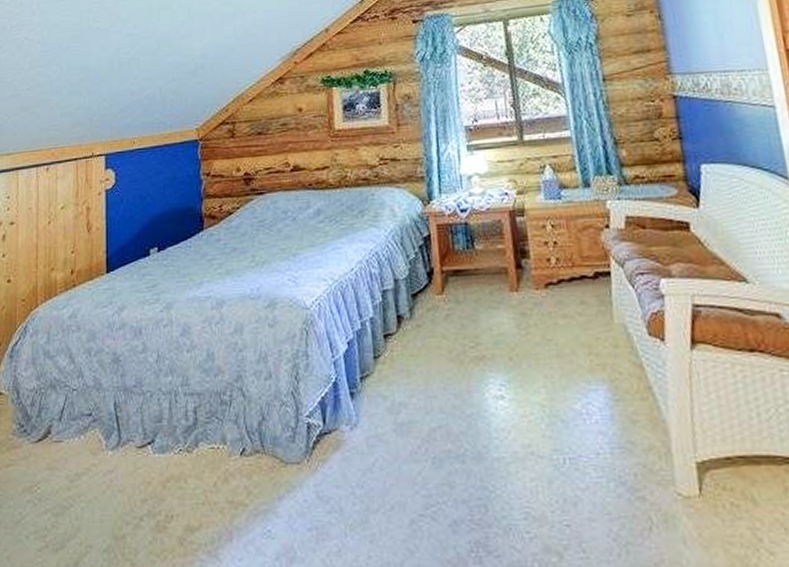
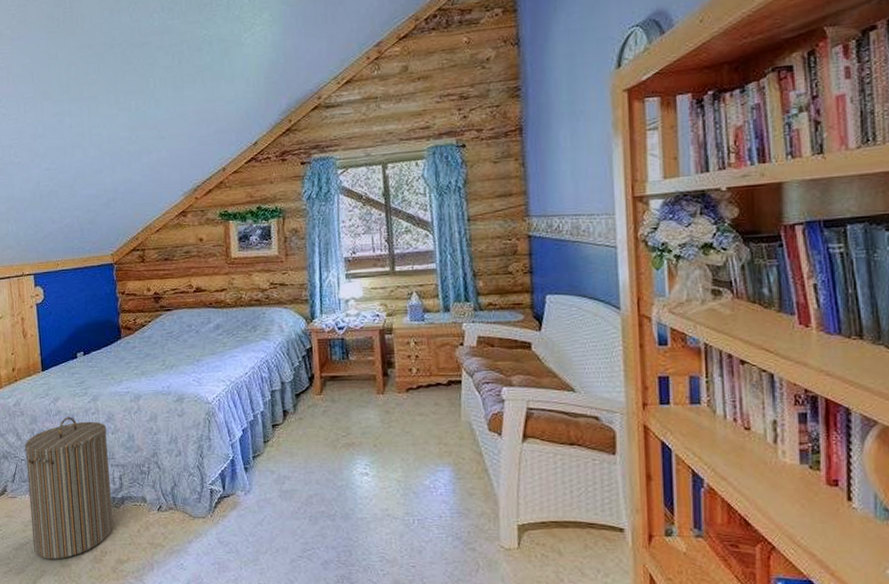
laundry hamper: none [78,330,184,529] -> present [25,417,114,560]

